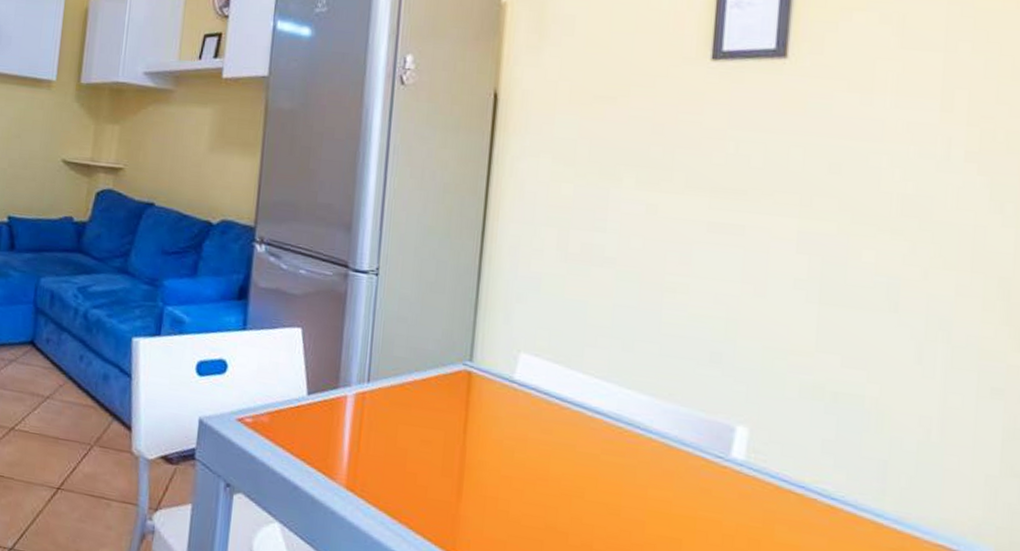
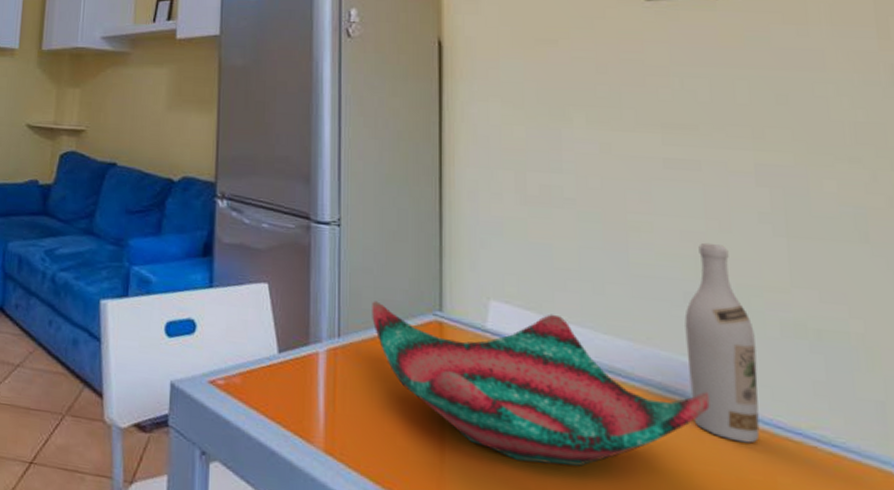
decorative bowl: none [402,349,722,509] -> present [372,301,710,466]
wine bottle: none [704,305,774,494] -> present [684,242,760,444]

